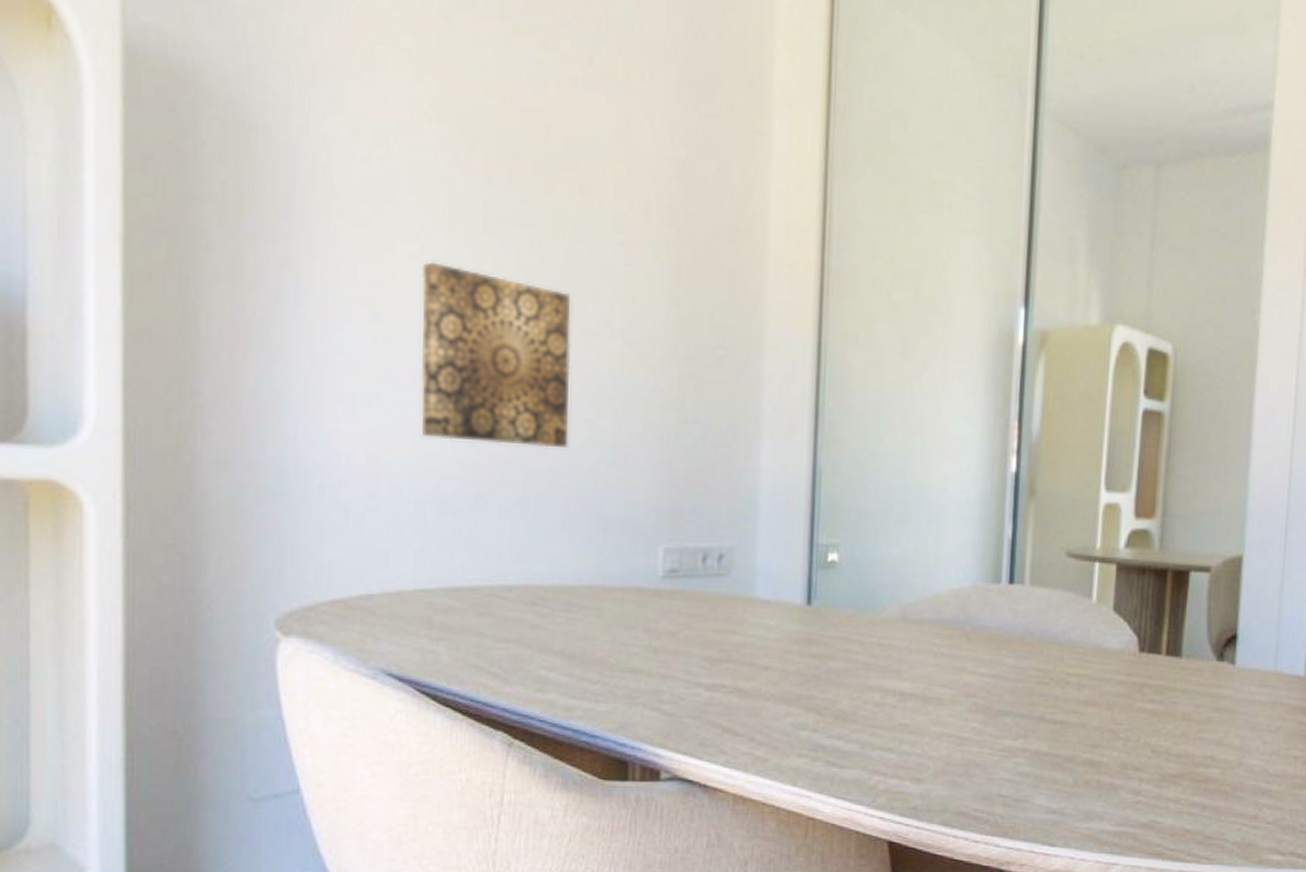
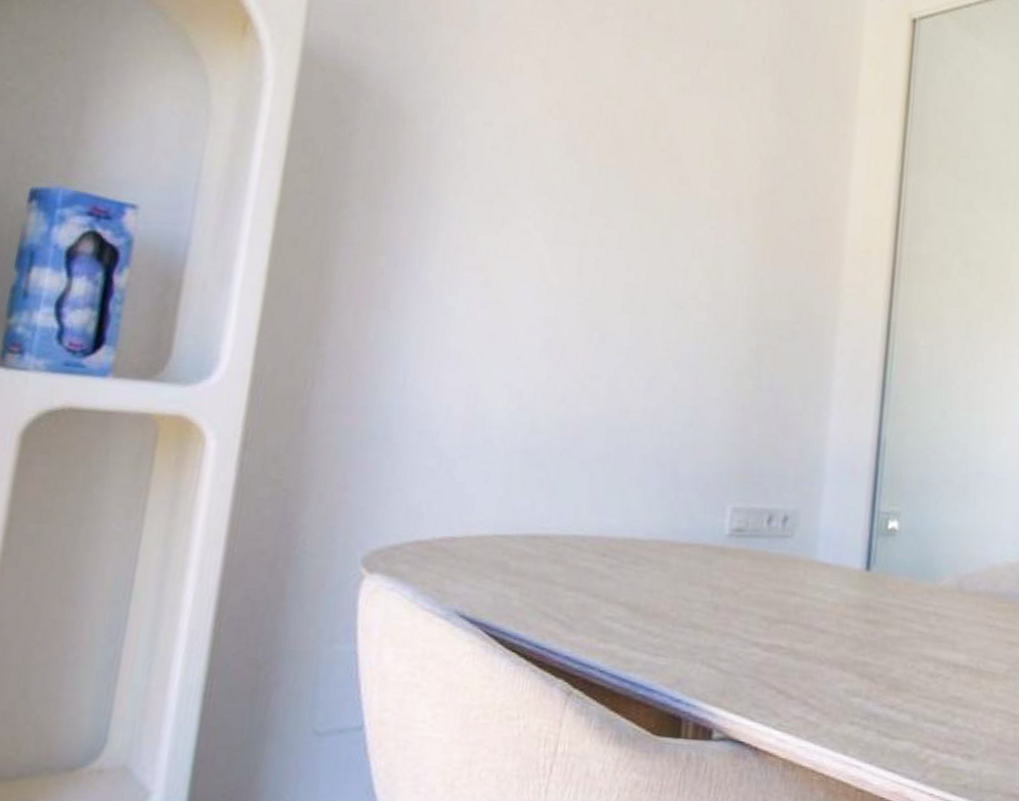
wall art: present [420,261,571,449] -> none [517,236,663,409]

